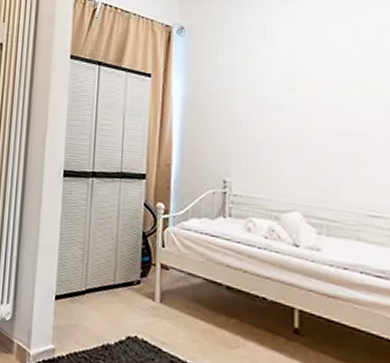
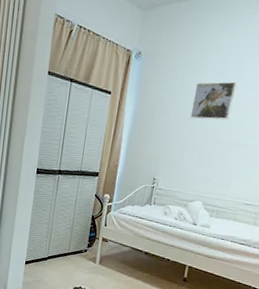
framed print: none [263,53,321,103] -> present [190,81,237,121]

